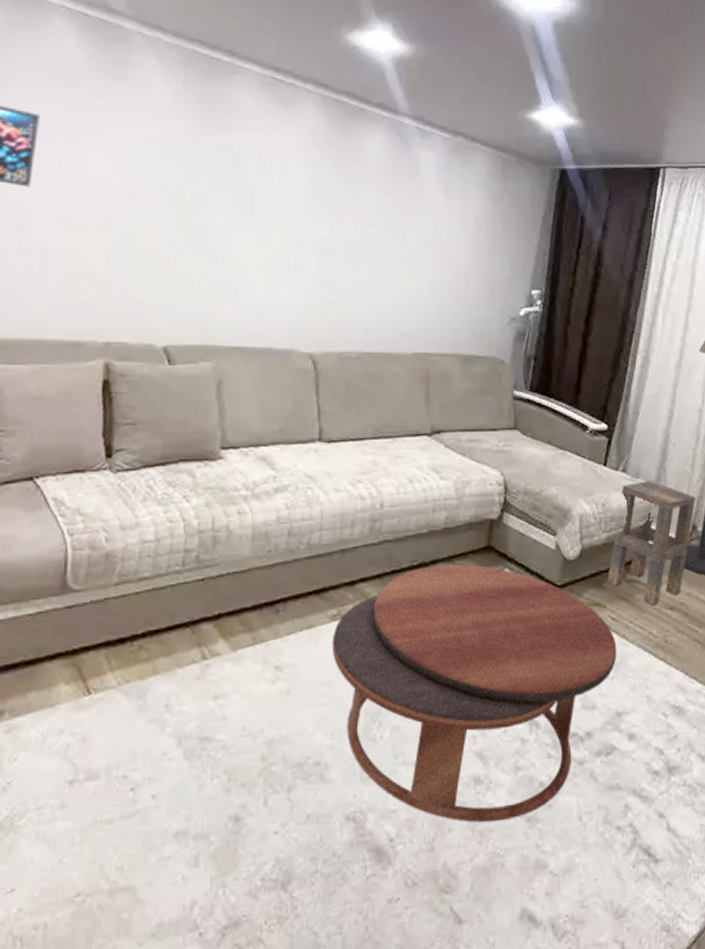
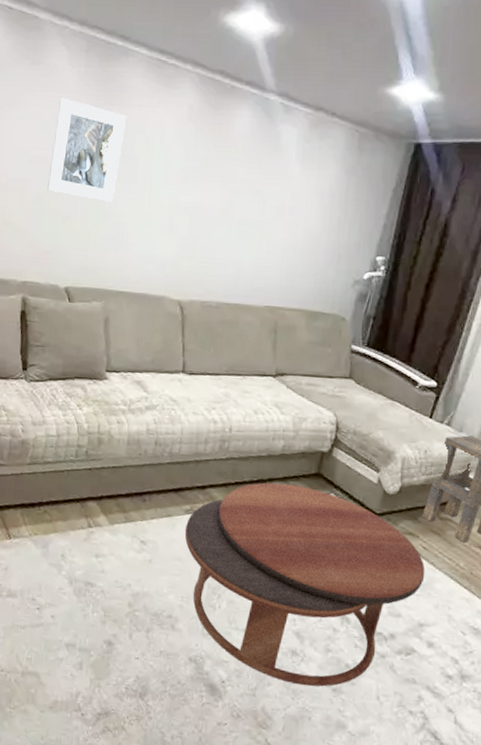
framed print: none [137,119,238,240] -> present [47,98,127,202]

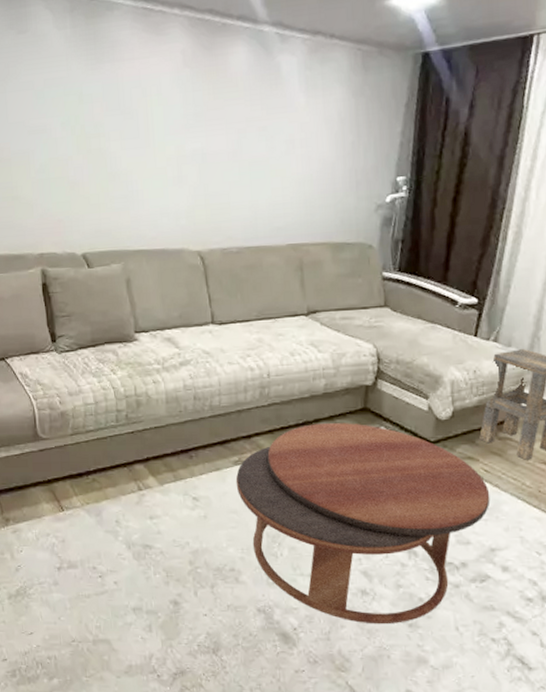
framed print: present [47,98,127,202] -> none [50,62,121,162]

